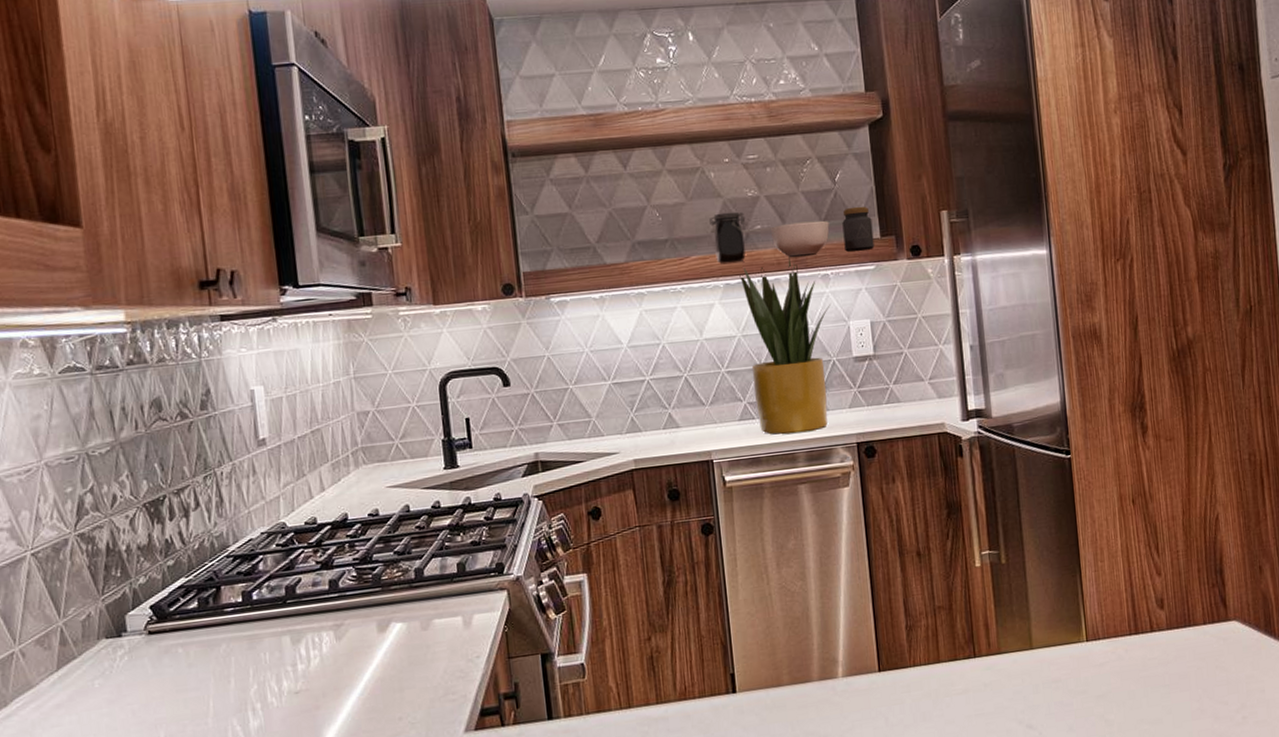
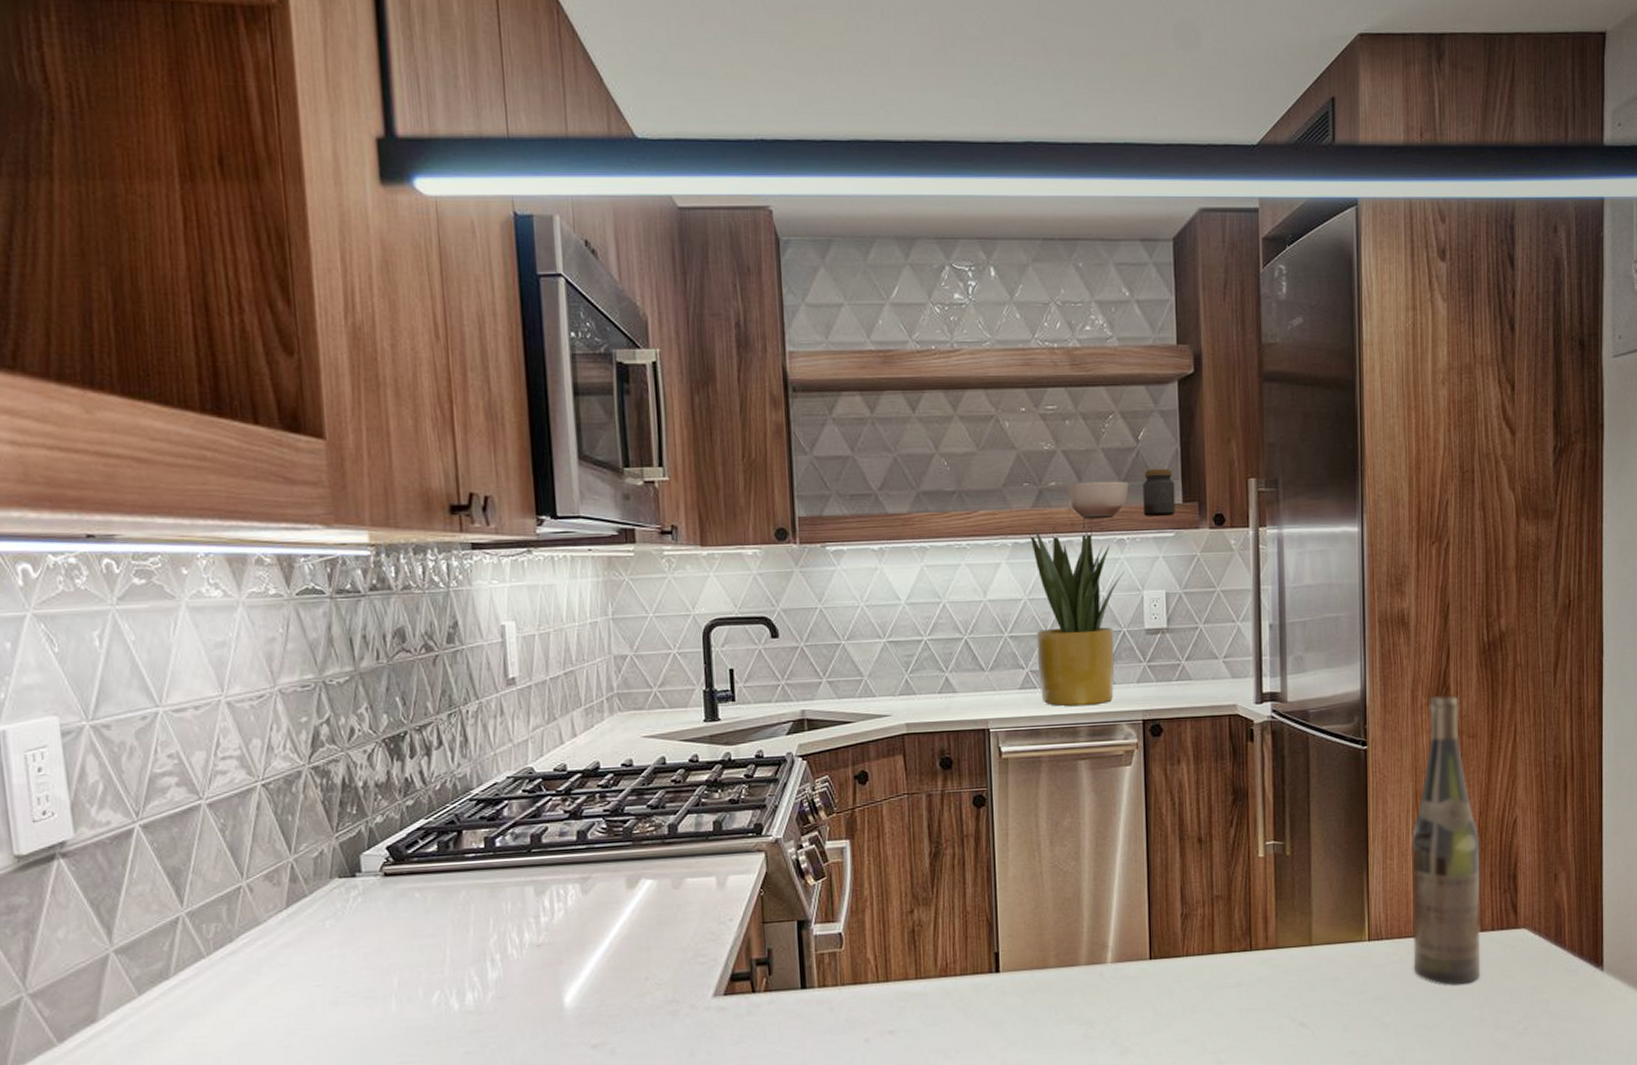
jar: present [709,212,746,264] -> none [1001,466,1040,522]
wine bottle: none [1119,402,1197,679] -> present [1412,695,1481,984]

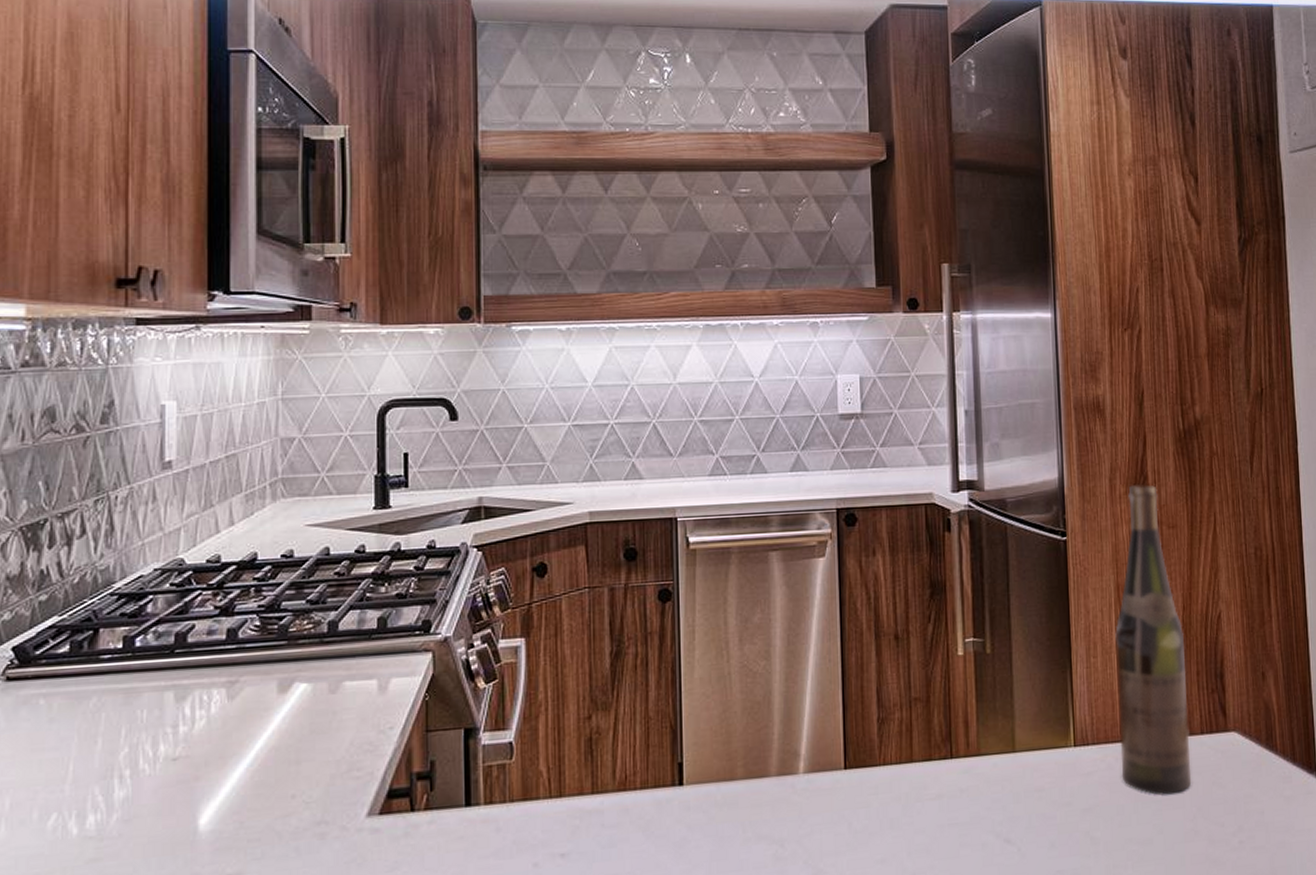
planter: present [1029,517,1126,706] -> none [721,299,819,494]
bowl: present [1065,481,1129,520] -> none [758,264,822,302]
jar: present [1143,468,1176,518] -> none [836,252,869,301]

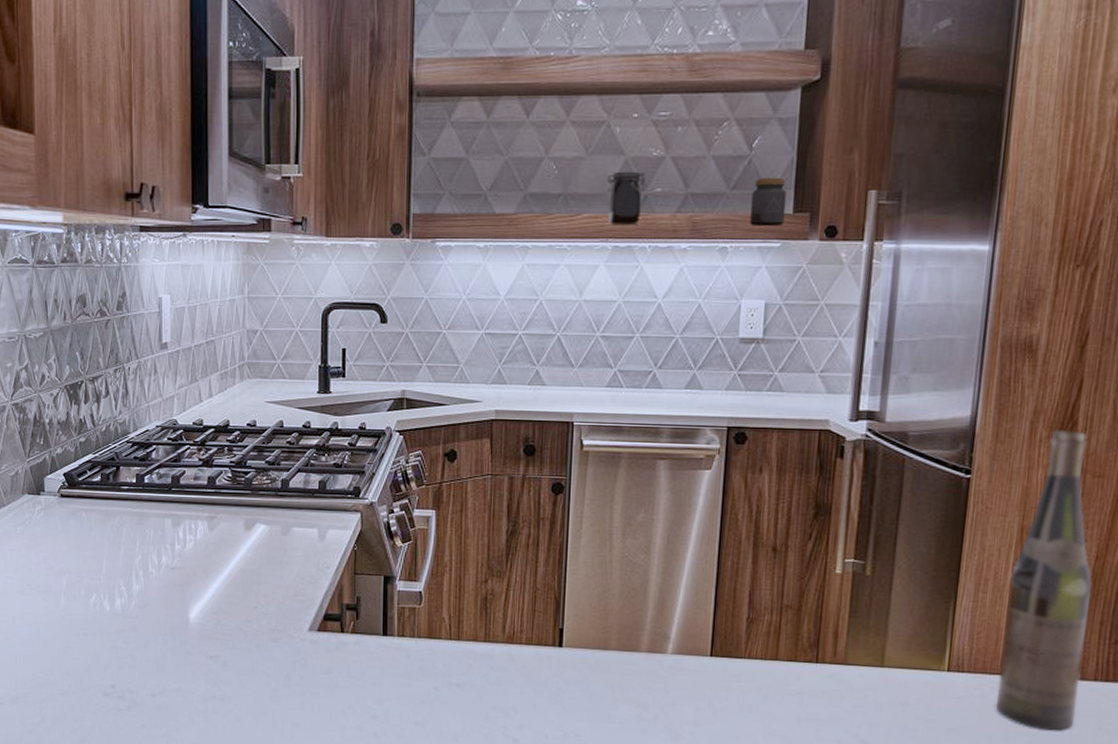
jar: none [693,247,733,303] -> present [607,171,647,226]
jar: none [836,252,869,301] -> present [750,177,787,227]

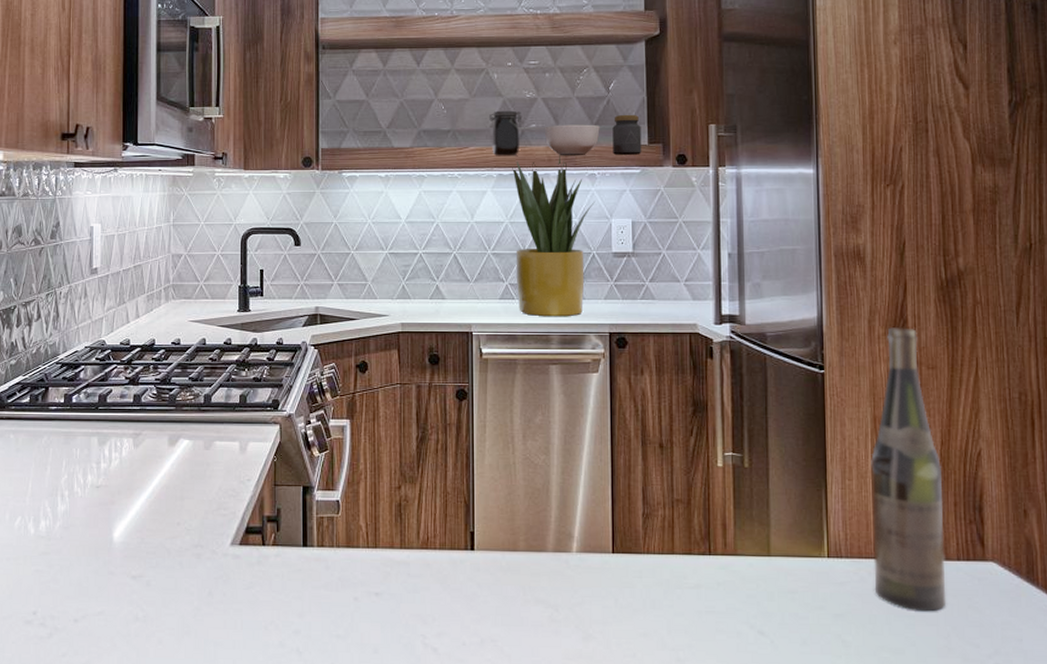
planter: none [626,223,725,408] -> present [512,154,596,317]
bowl: none [670,189,737,226] -> present [544,124,600,156]

